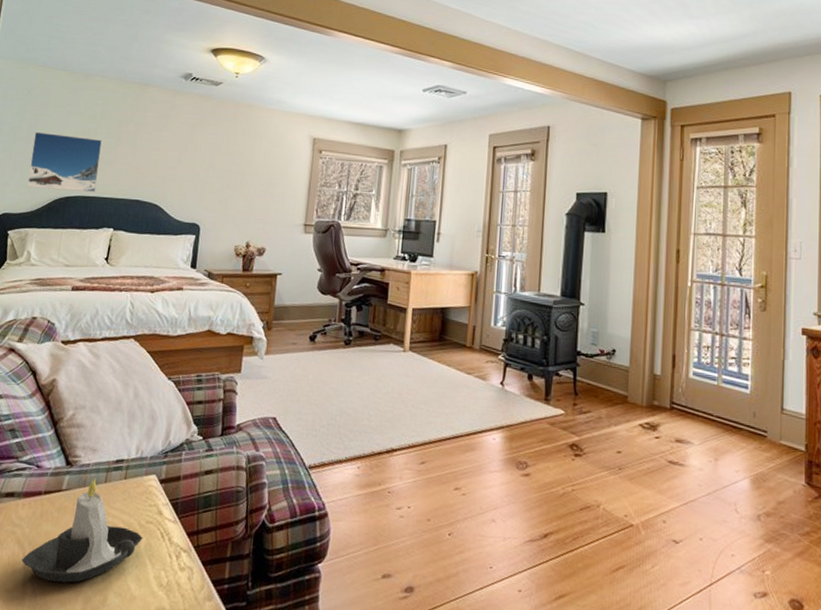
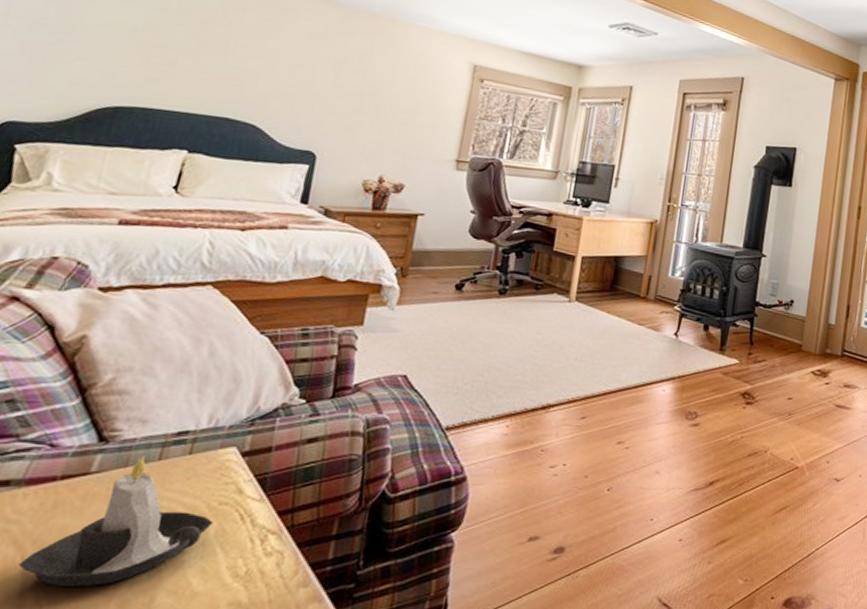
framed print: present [27,131,102,192] -> none [50,19,176,104]

